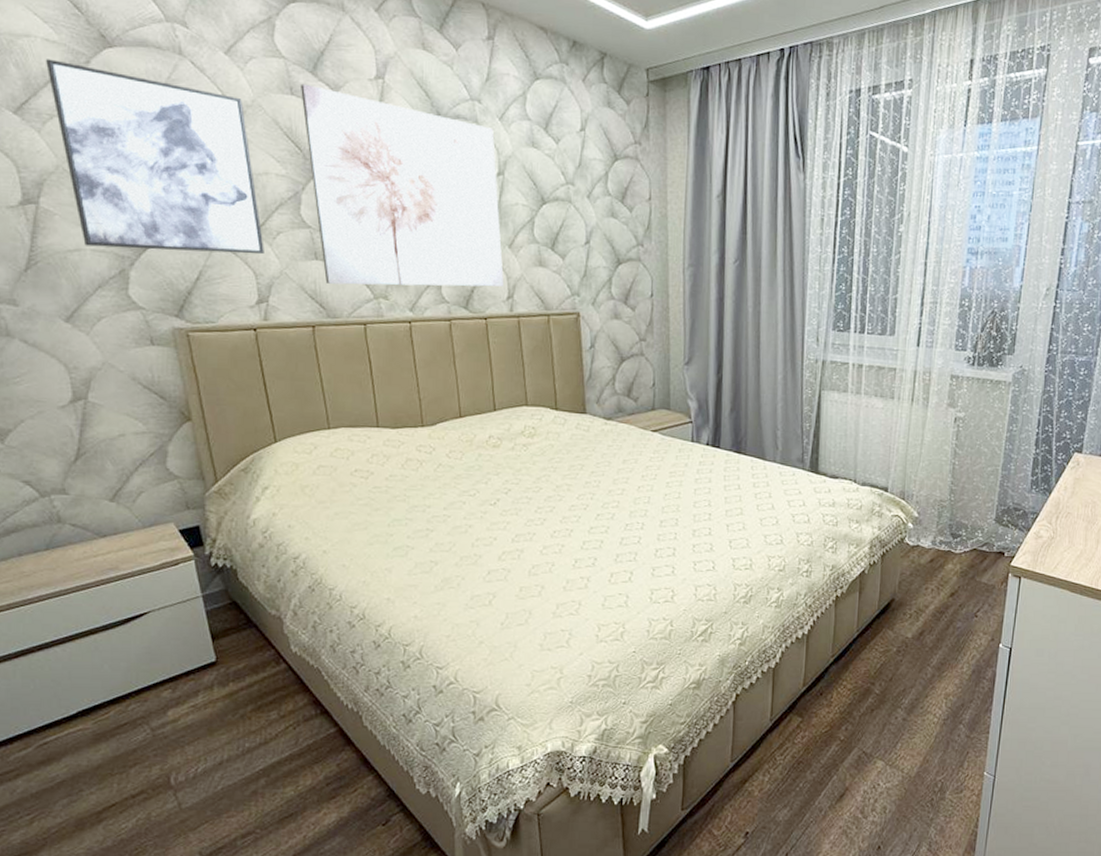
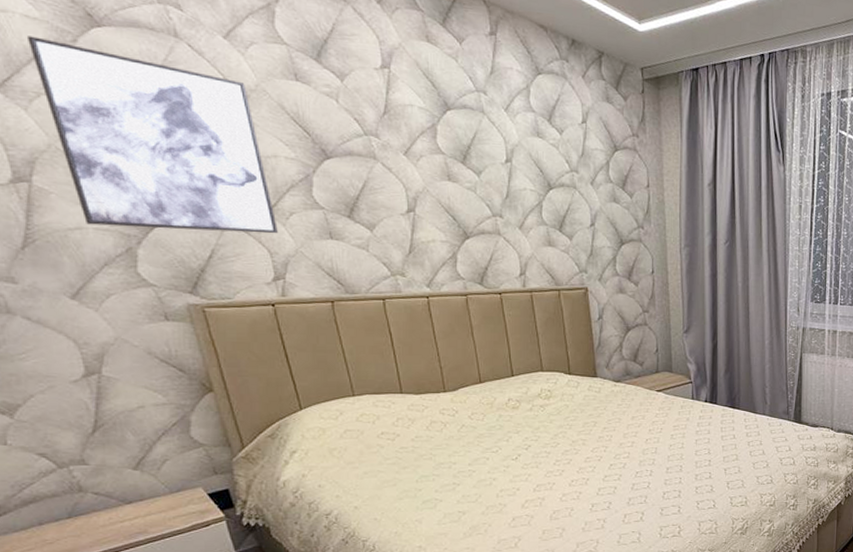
wall art: present [301,83,504,287] -> none [306,70,515,265]

